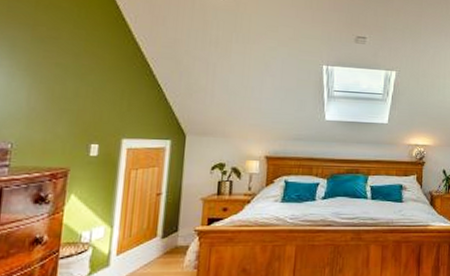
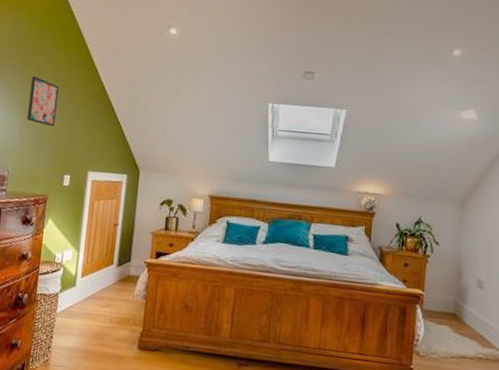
wall art: none [37,34,81,92] -> present [27,76,59,127]

